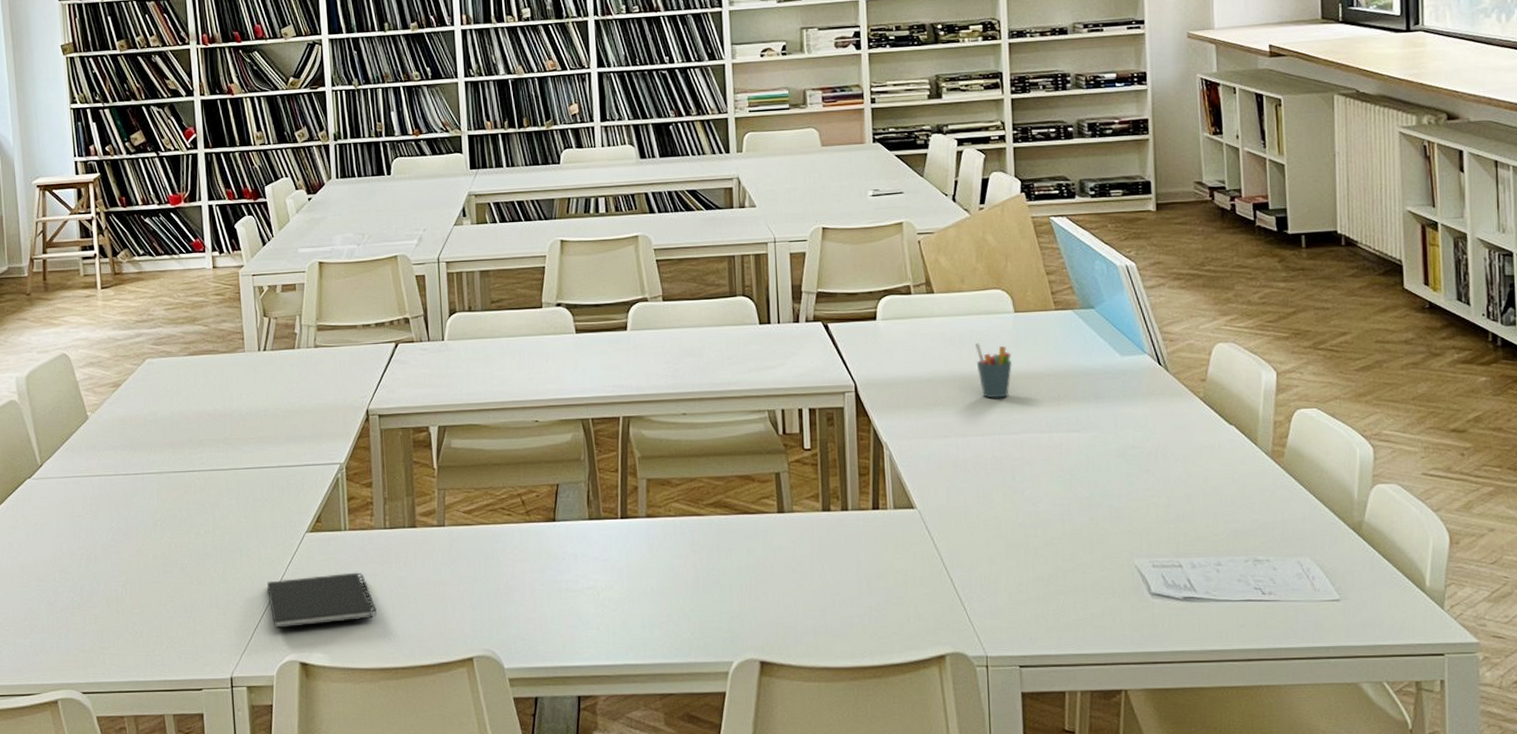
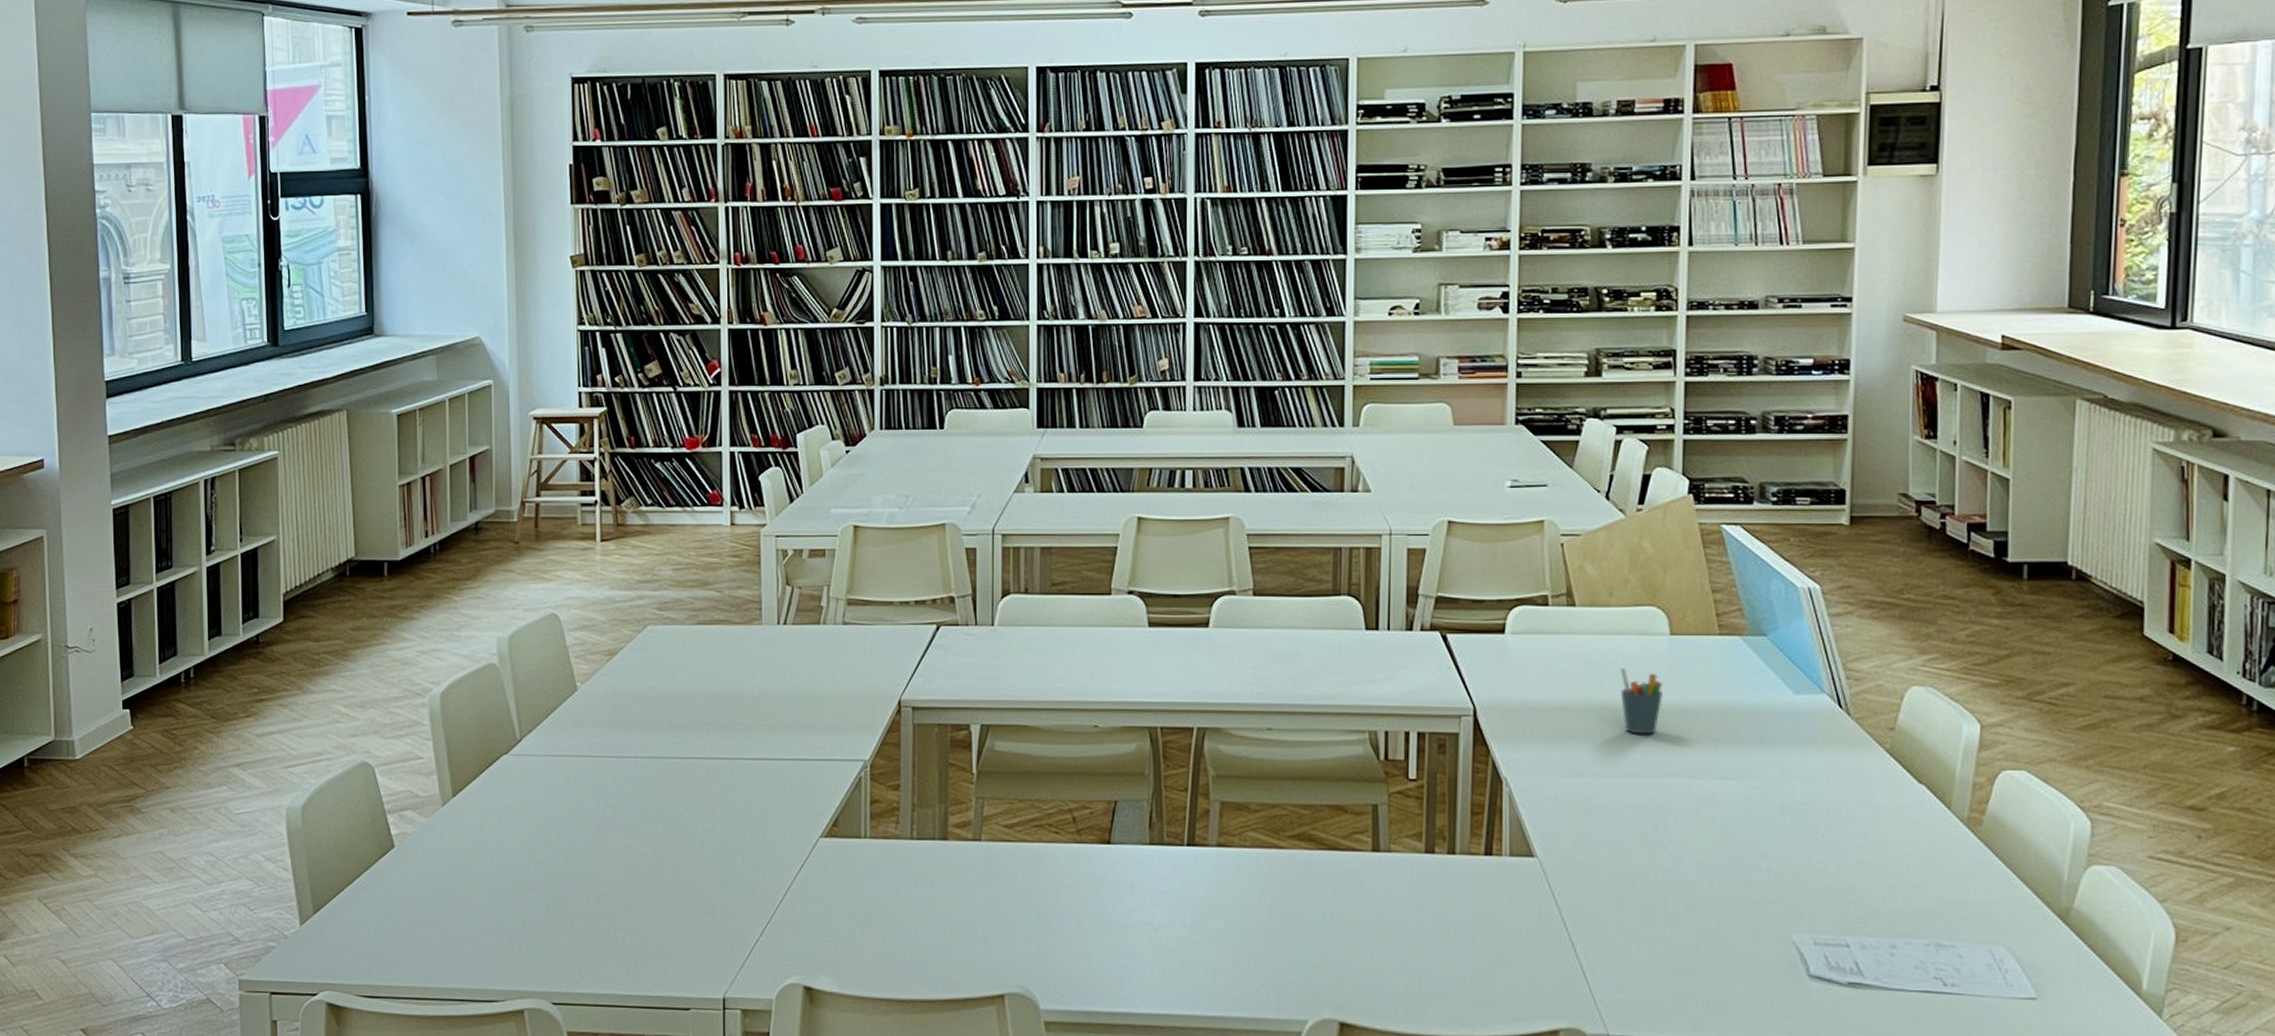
notebook: present [267,572,377,629] -> none [772,886,896,946]

